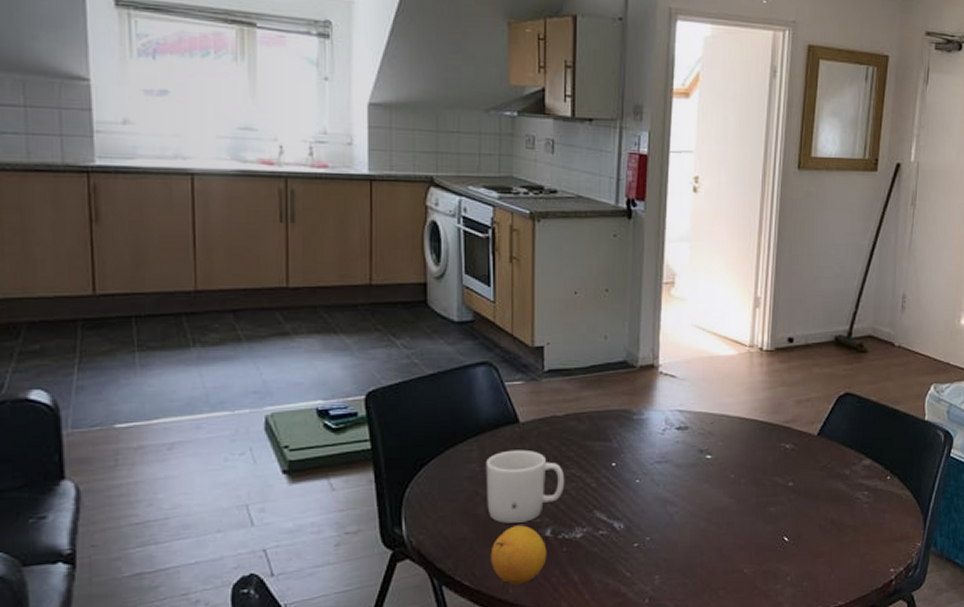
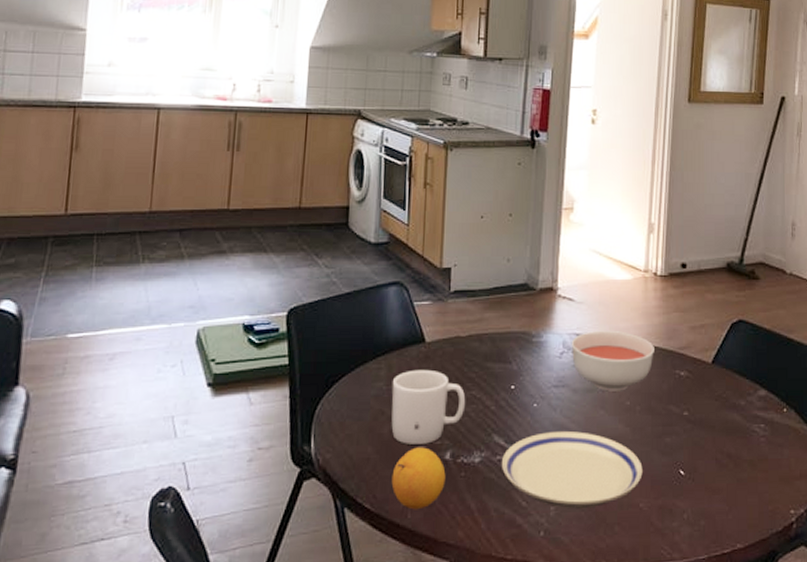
plate: none [603,504,747,577] -> present [501,430,643,509]
bowl: none [673,407,760,466] -> present [571,331,654,392]

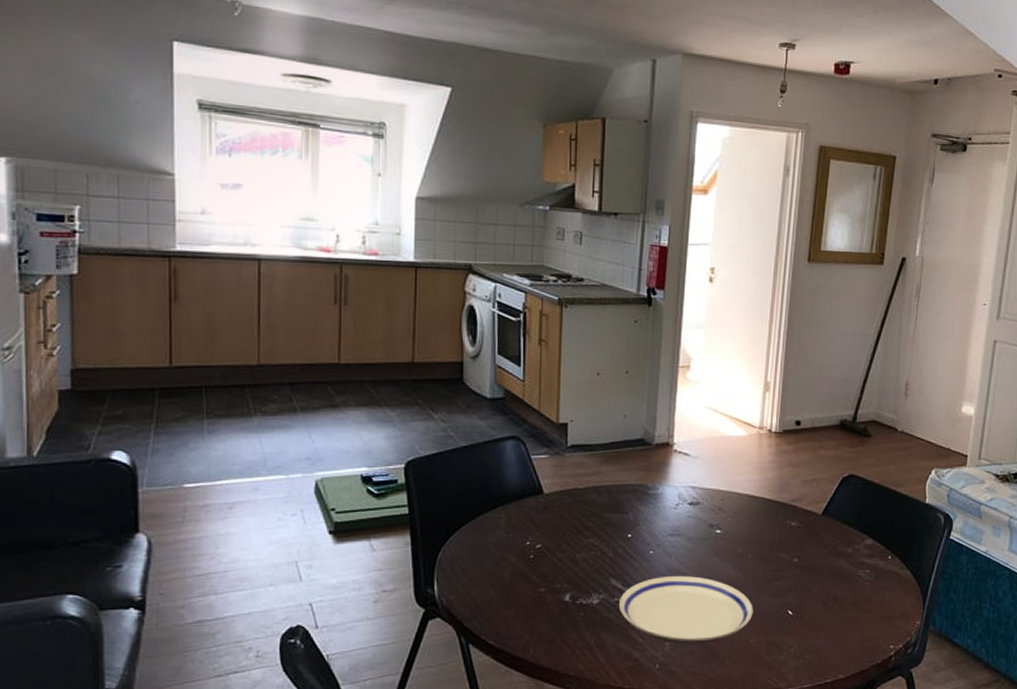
mug: present [391,369,466,444] -> none [511,519,584,588]
fruit: present [391,447,446,510] -> none [513,590,566,646]
bowl: present [571,331,654,392] -> none [686,485,767,540]

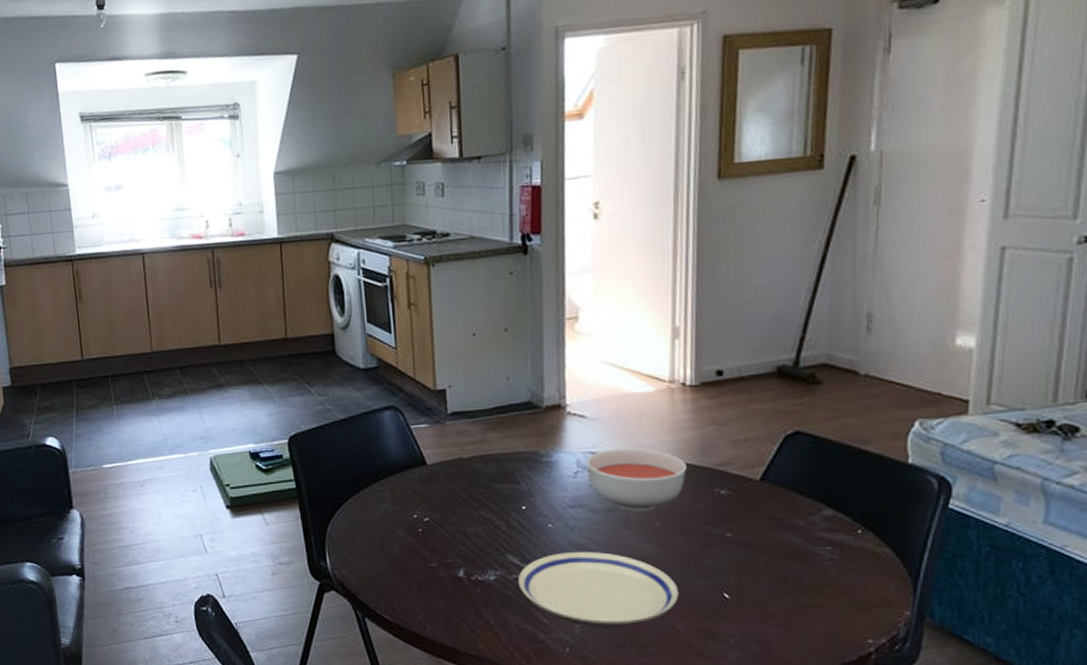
bowl: none [686,485,767,540] -> present [586,448,687,512]

